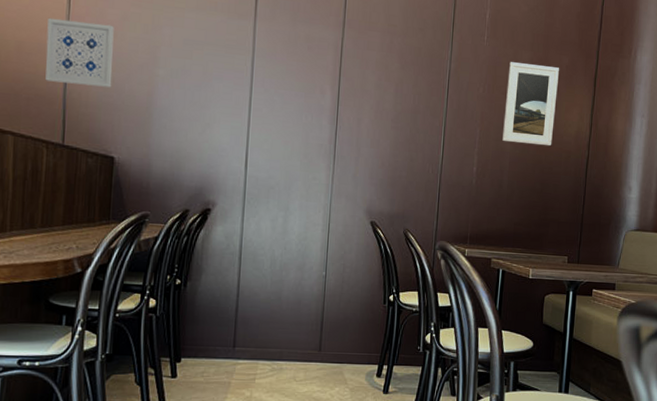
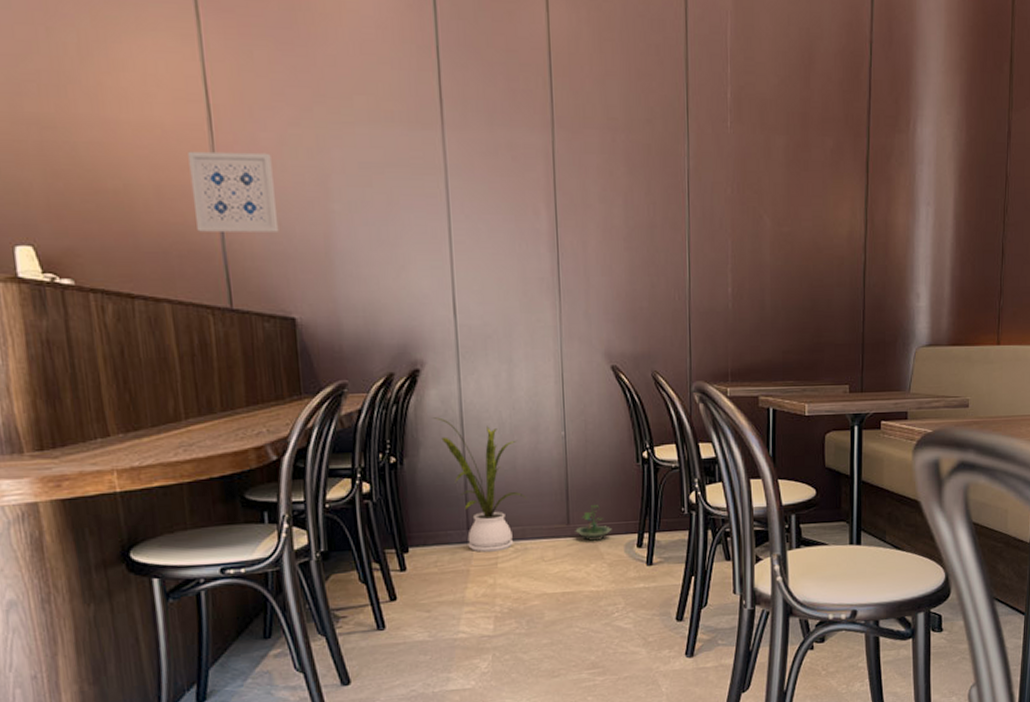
house plant: none [216,249,287,369] -> present [432,417,527,553]
terrarium: none [325,337,357,368] -> present [575,505,612,541]
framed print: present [502,62,559,147] -> none [759,151,822,253]

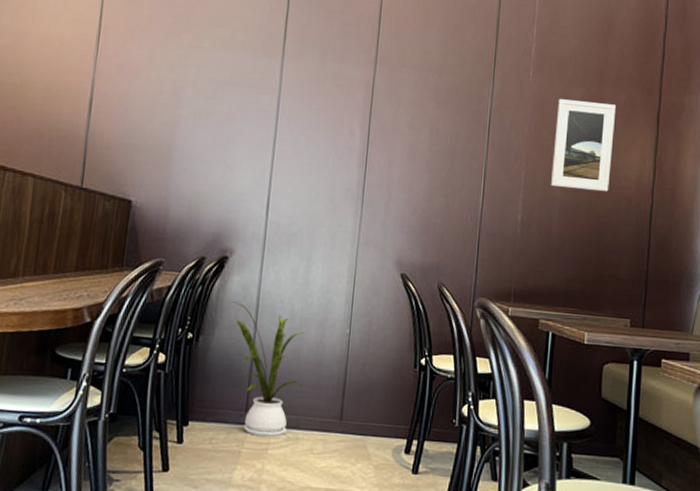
wall art: present [188,151,279,232] -> none [69,59,140,129]
terrarium: present [575,505,612,541] -> none [346,404,382,441]
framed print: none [759,151,822,253] -> present [551,99,616,192]

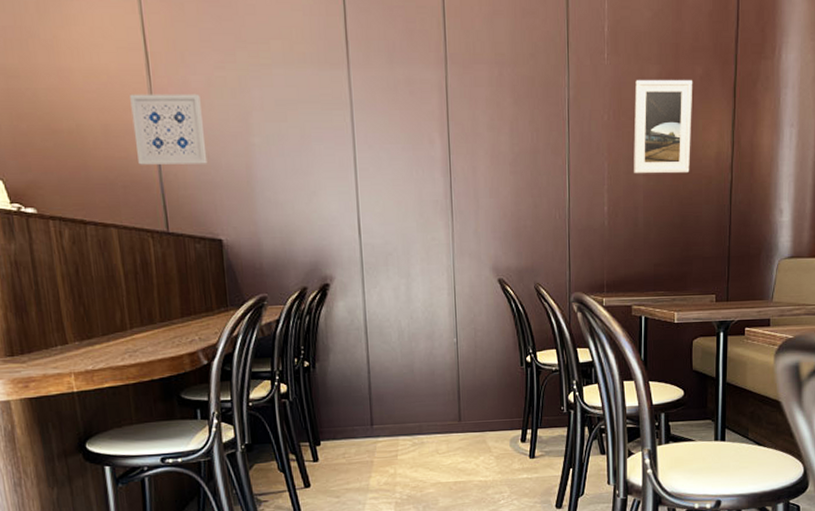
wall art: none [69,59,140,129] -> present [130,93,208,165]
house plant: present [231,301,305,437] -> none [340,326,423,446]

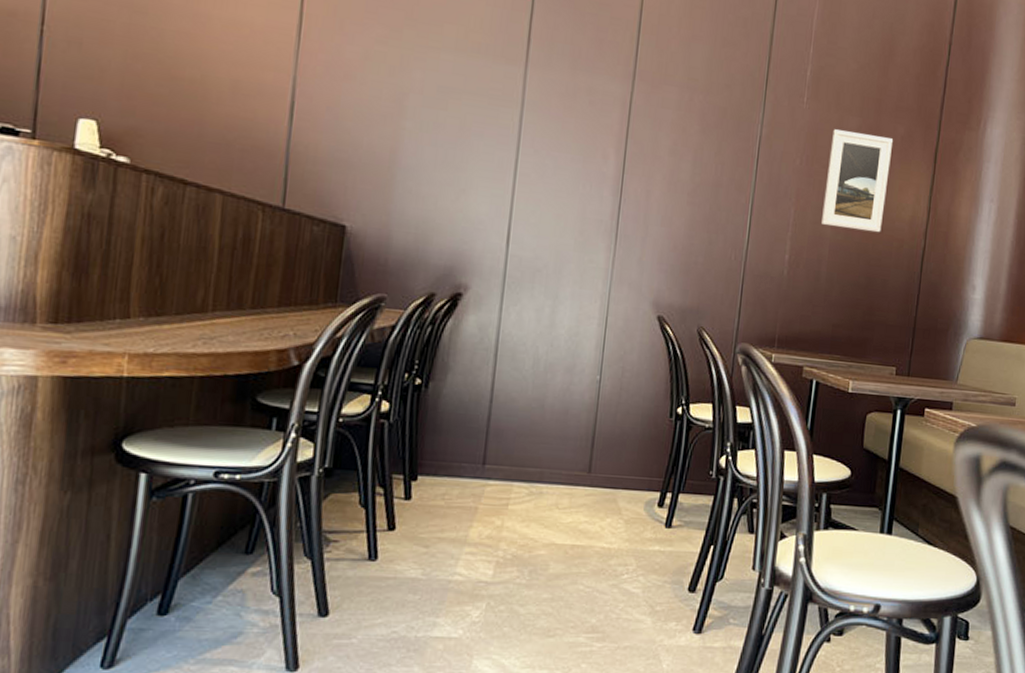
wall art: present [130,93,208,165] -> none [265,52,353,141]

